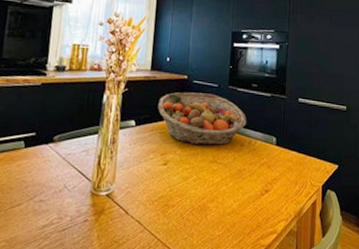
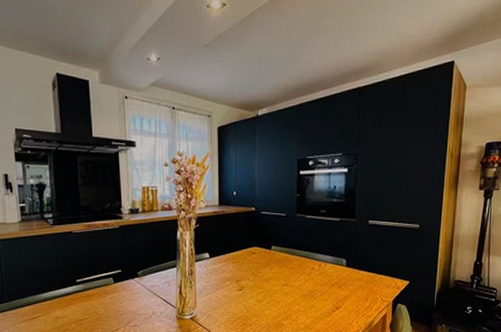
fruit basket: present [158,92,246,146] -> none [229,223,316,271]

